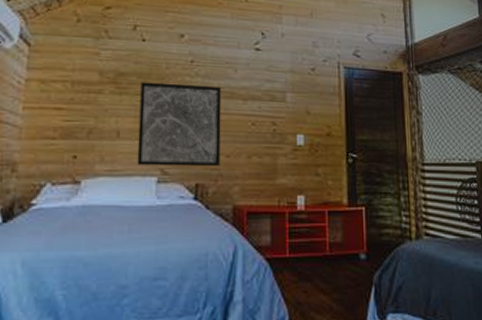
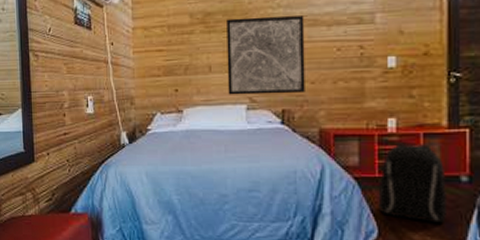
backpack: none [289,220,349,305] -> present [378,142,446,224]

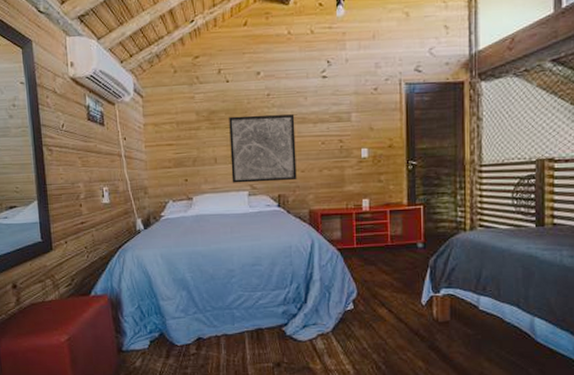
backpack: present [378,142,446,224] -> none [356,218,408,282]

